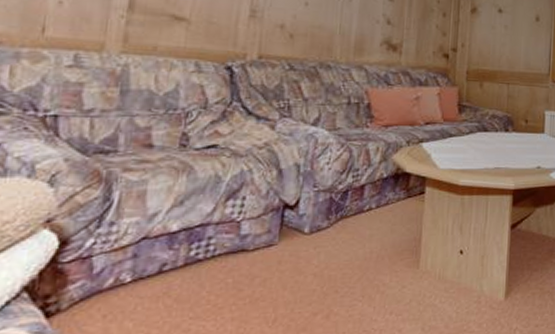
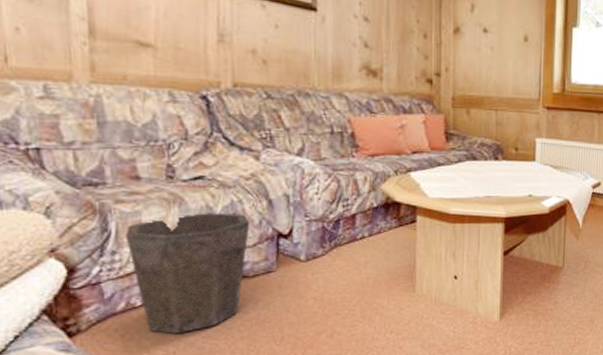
waste bin: none [127,182,257,314] -> present [125,212,250,334]

